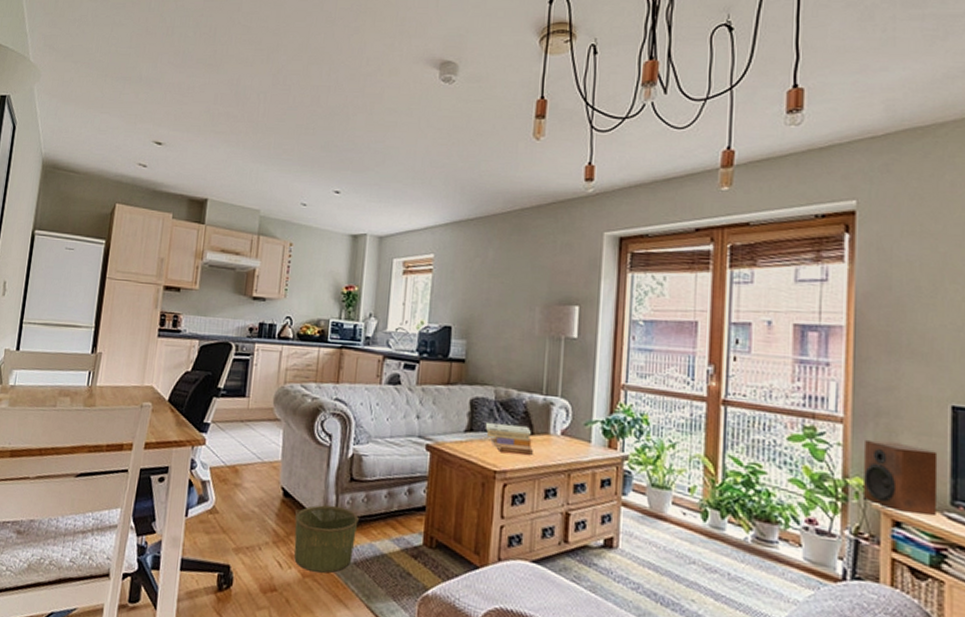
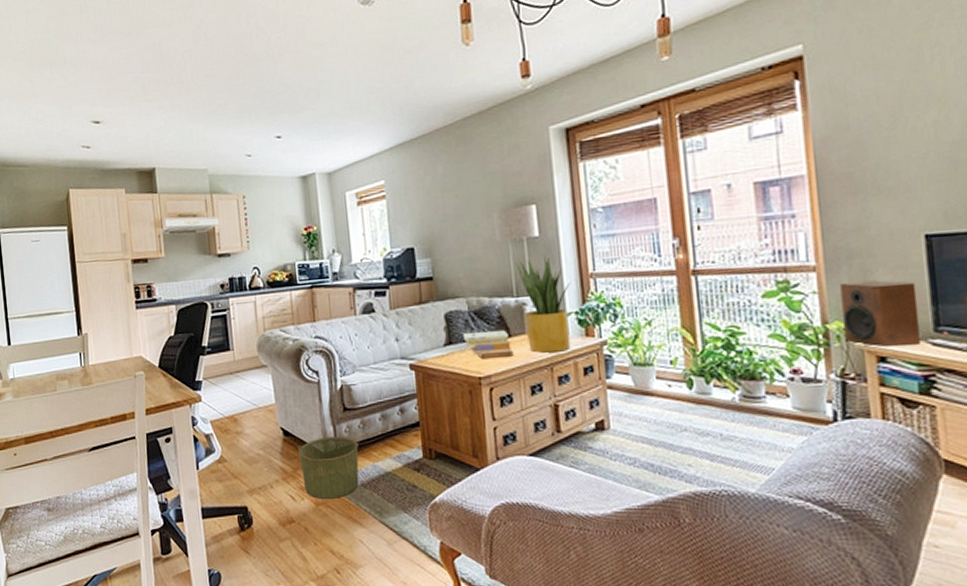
planter: none [549,356,602,460] -> present [515,253,571,353]

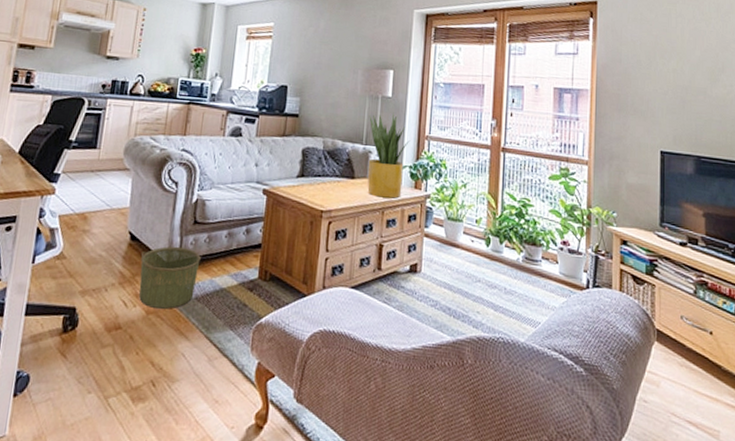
books: present [462,329,513,360] -> none [314,168,354,196]
speaker: present [840,280,920,348] -> none [602,177,652,236]

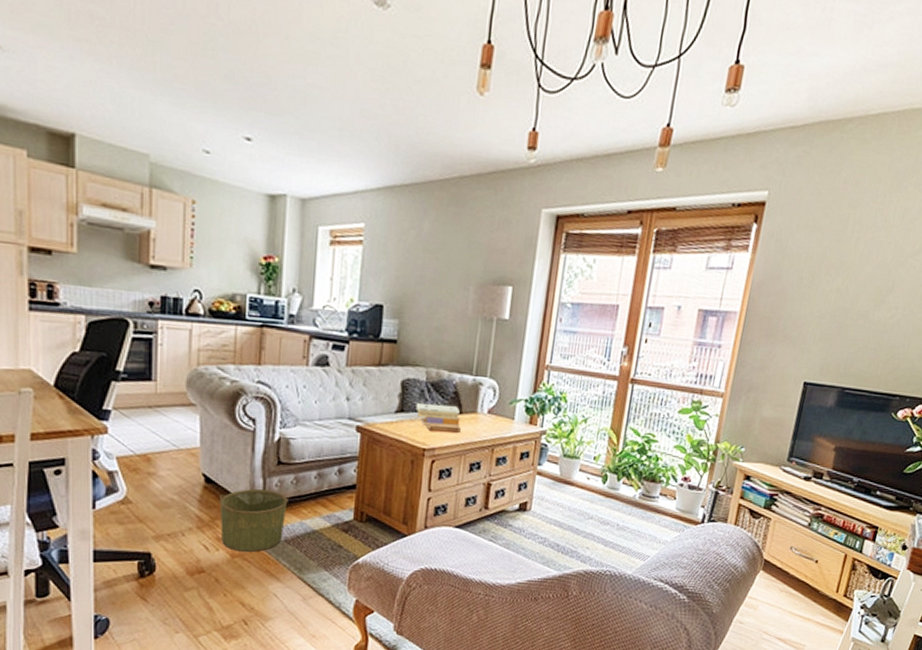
books: none [314,168,354,196] -> present [415,402,461,433]
planter: present [367,112,411,199] -> none [476,338,528,435]

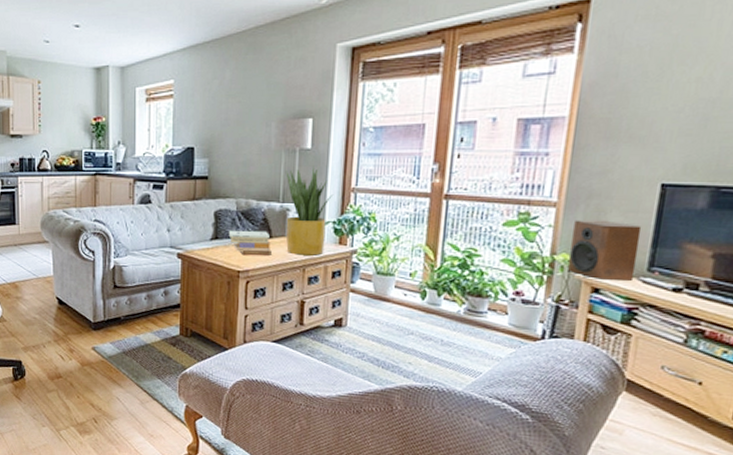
basket: present [218,489,288,552] -> none [69,309,124,362]
planter: none [476,338,528,435] -> present [285,165,334,256]
speaker: none [728,411,787,471] -> present [568,220,642,282]

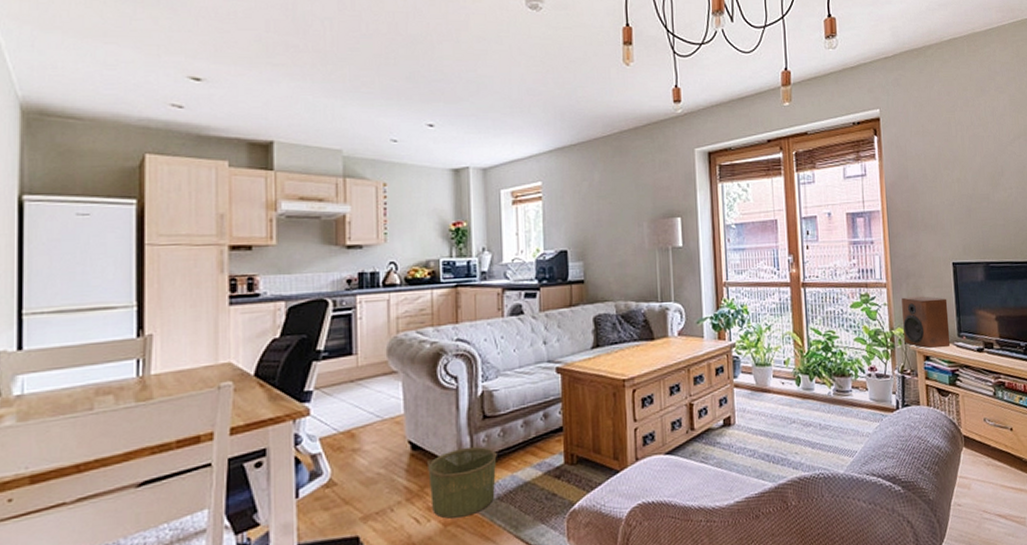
basket: none [69,309,124,362] -> present [426,447,497,519]
books: present [228,230,272,256] -> none [610,333,656,362]
planter: present [285,165,334,256] -> none [661,263,708,355]

